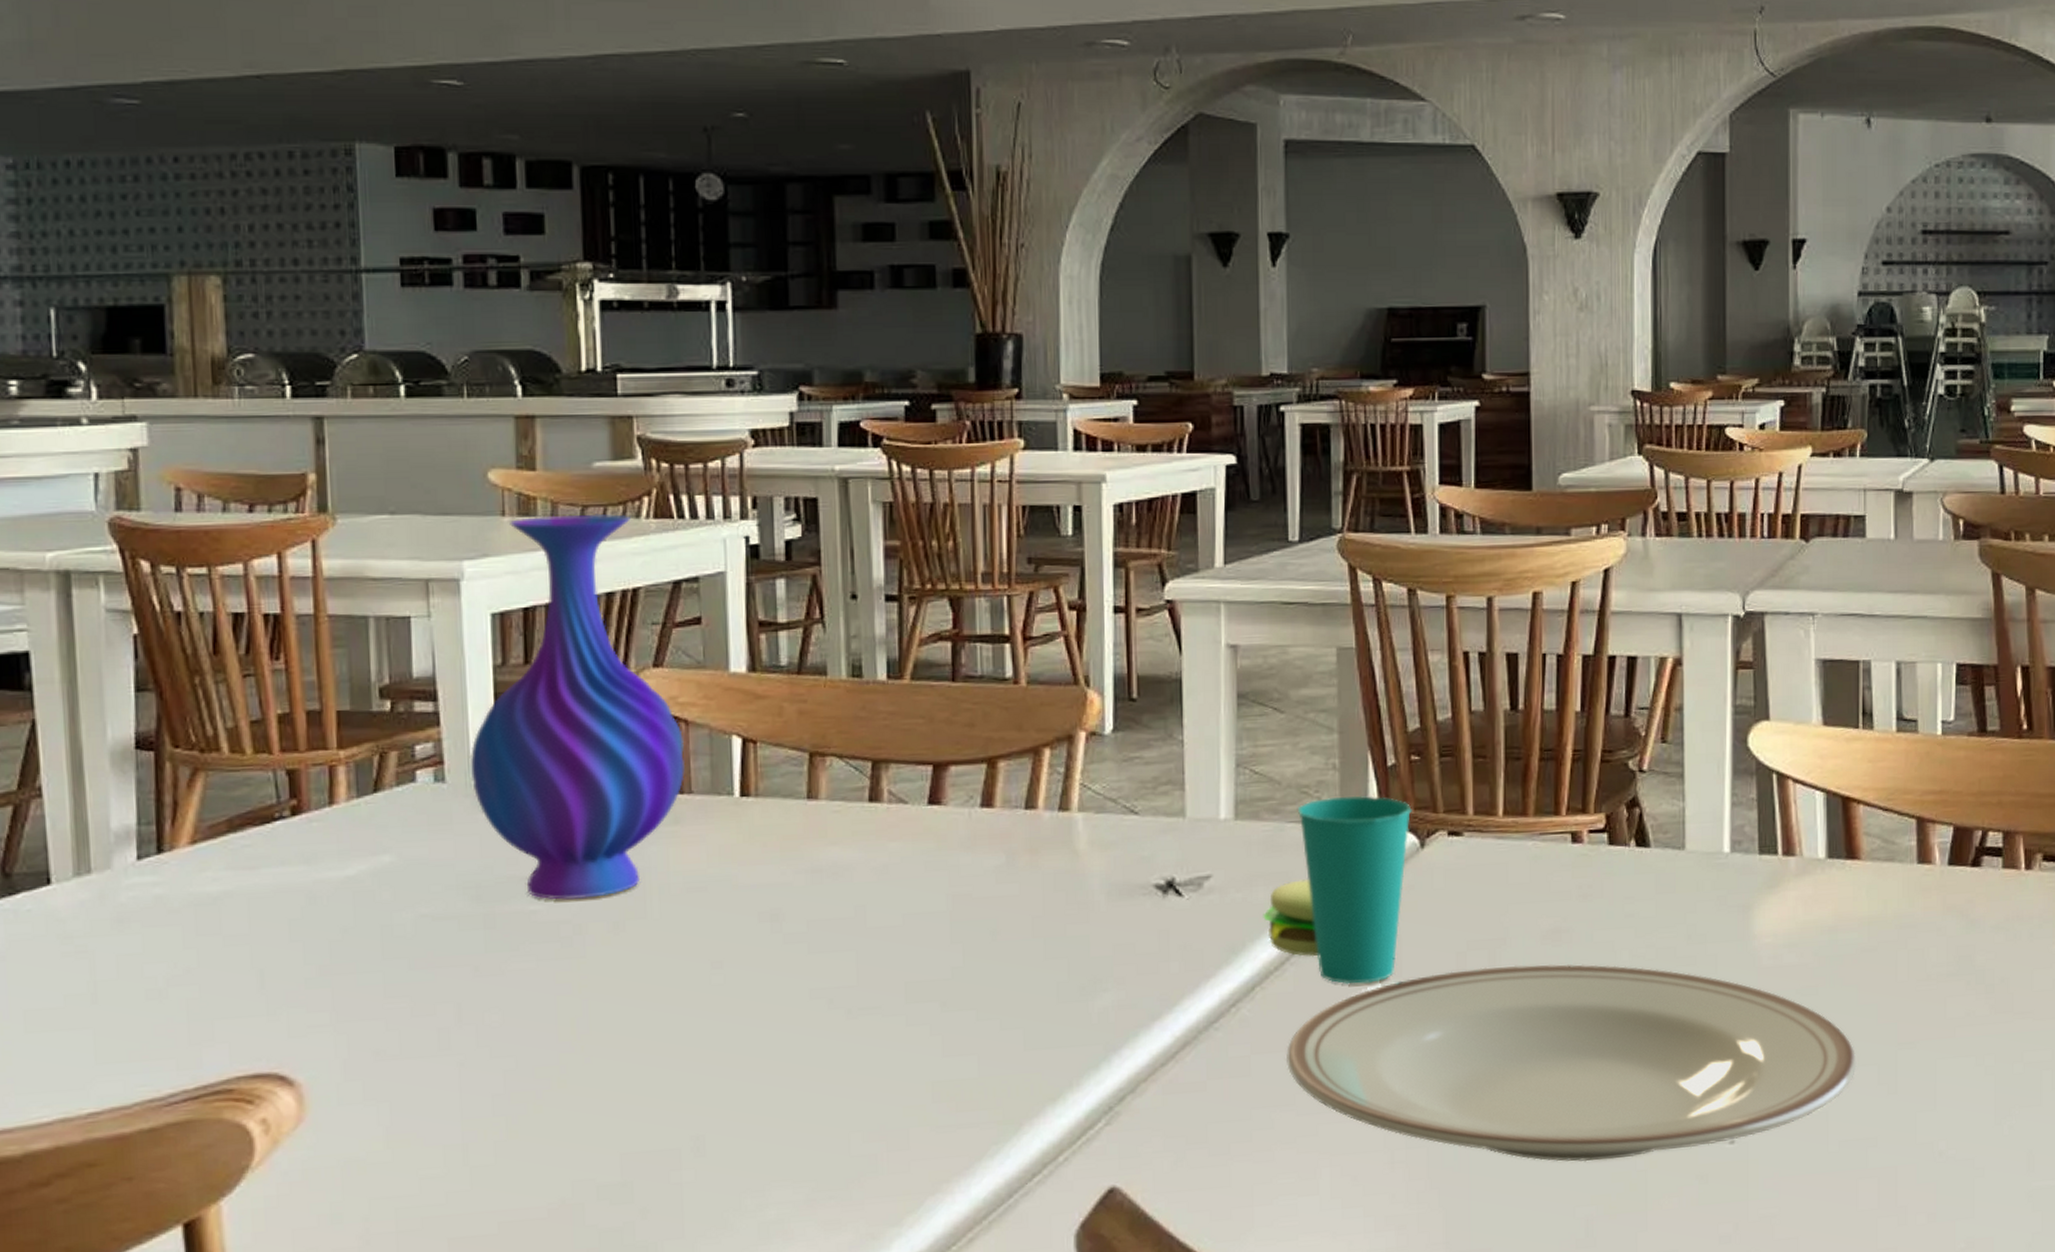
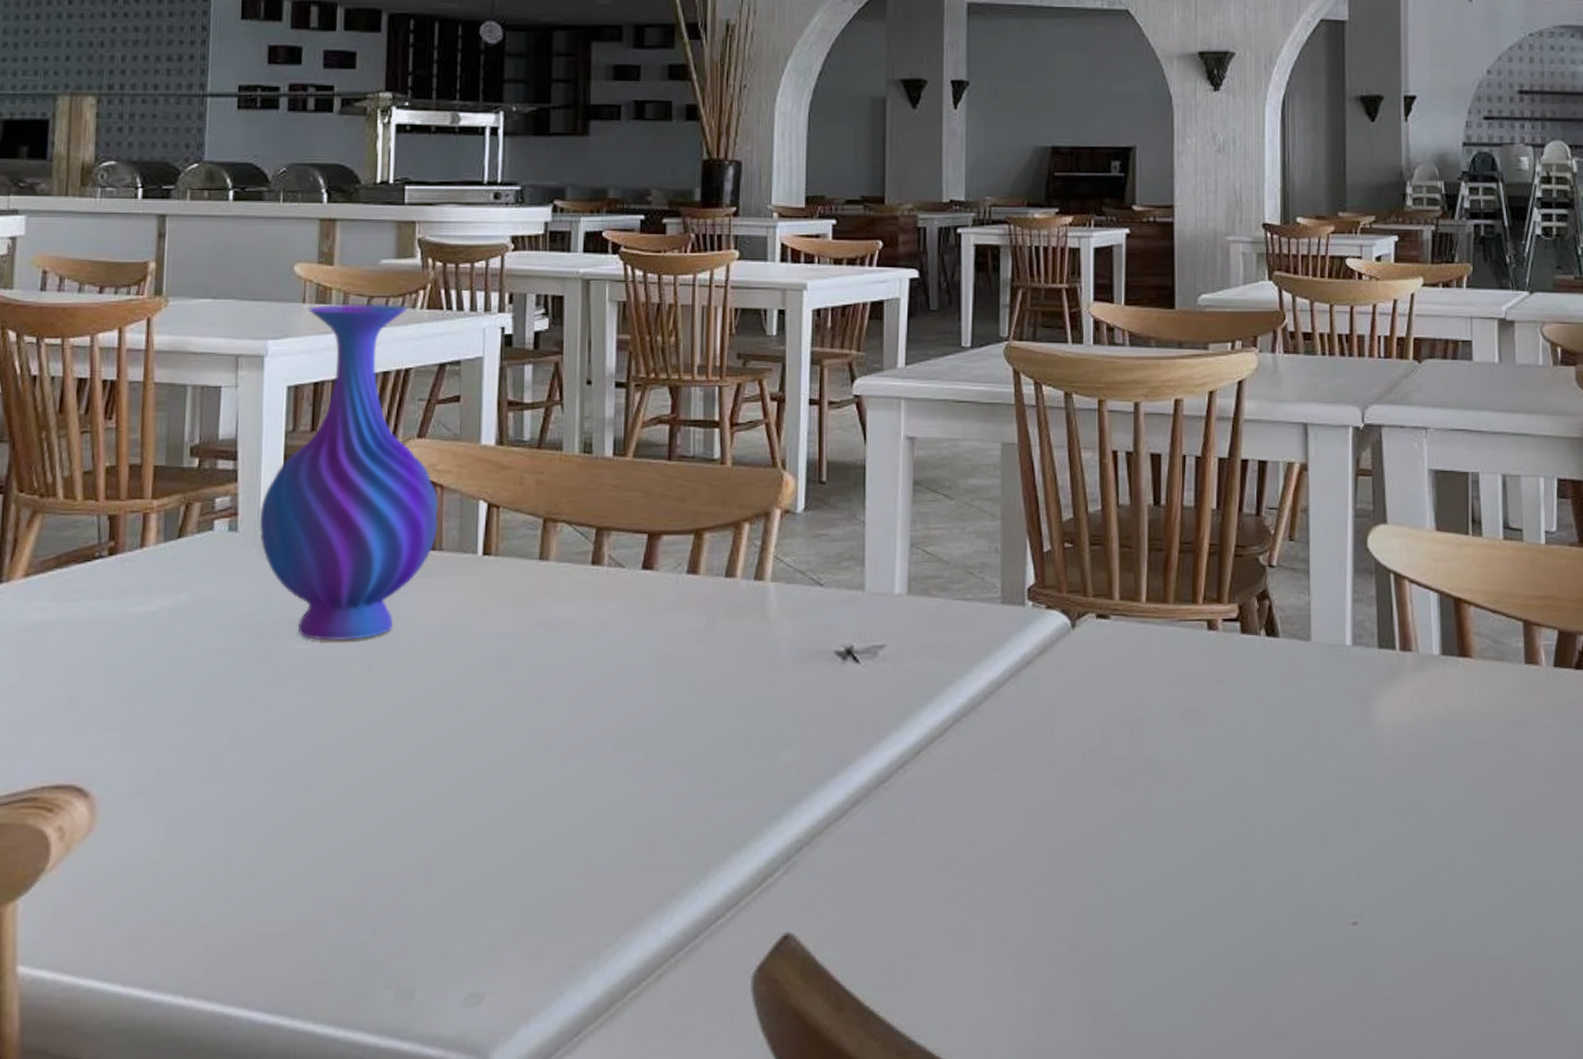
cup: present [1263,795,1412,985] -> none [930,577,1065,753]
plate: present [1285,964,1857,1162] -> none [946,742,1471,935]

